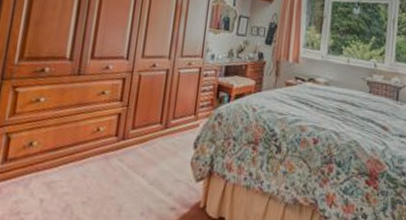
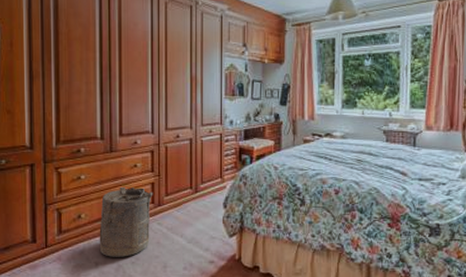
laundry hamper: none [47,115,119,196] -> present [99,187,153,257]

